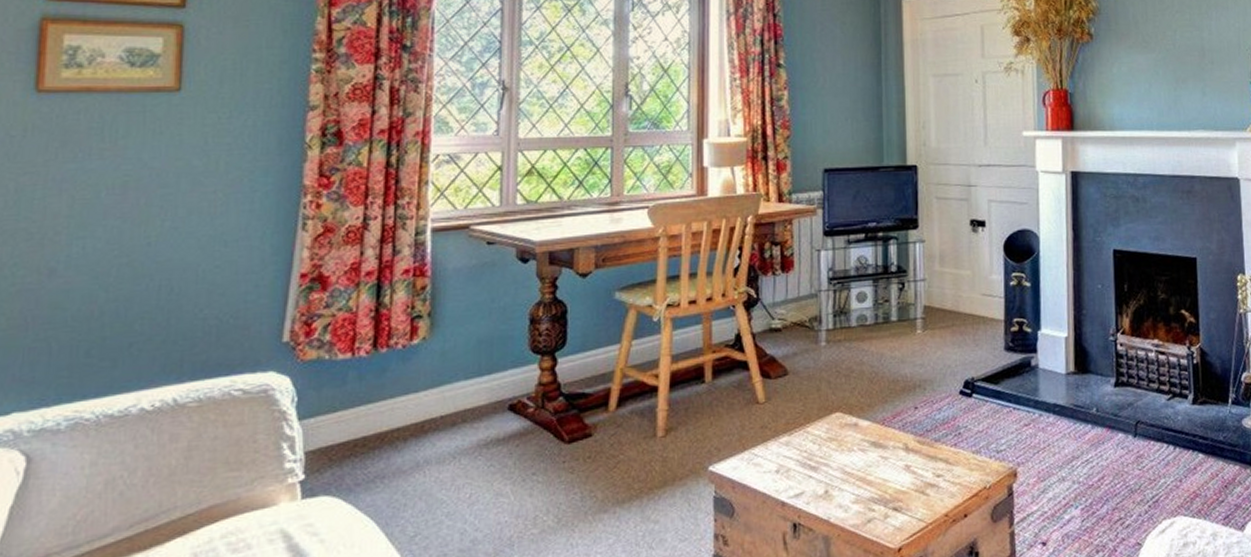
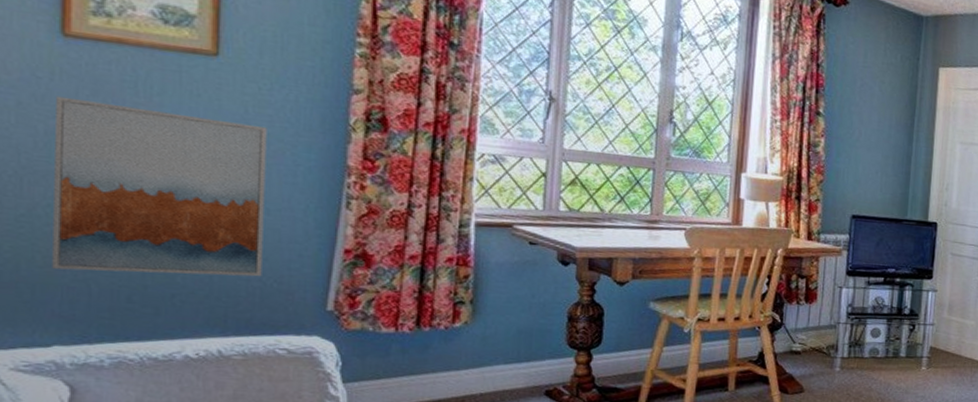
wall art: none [15,152,226,330] -> present [52,96,267,277]

